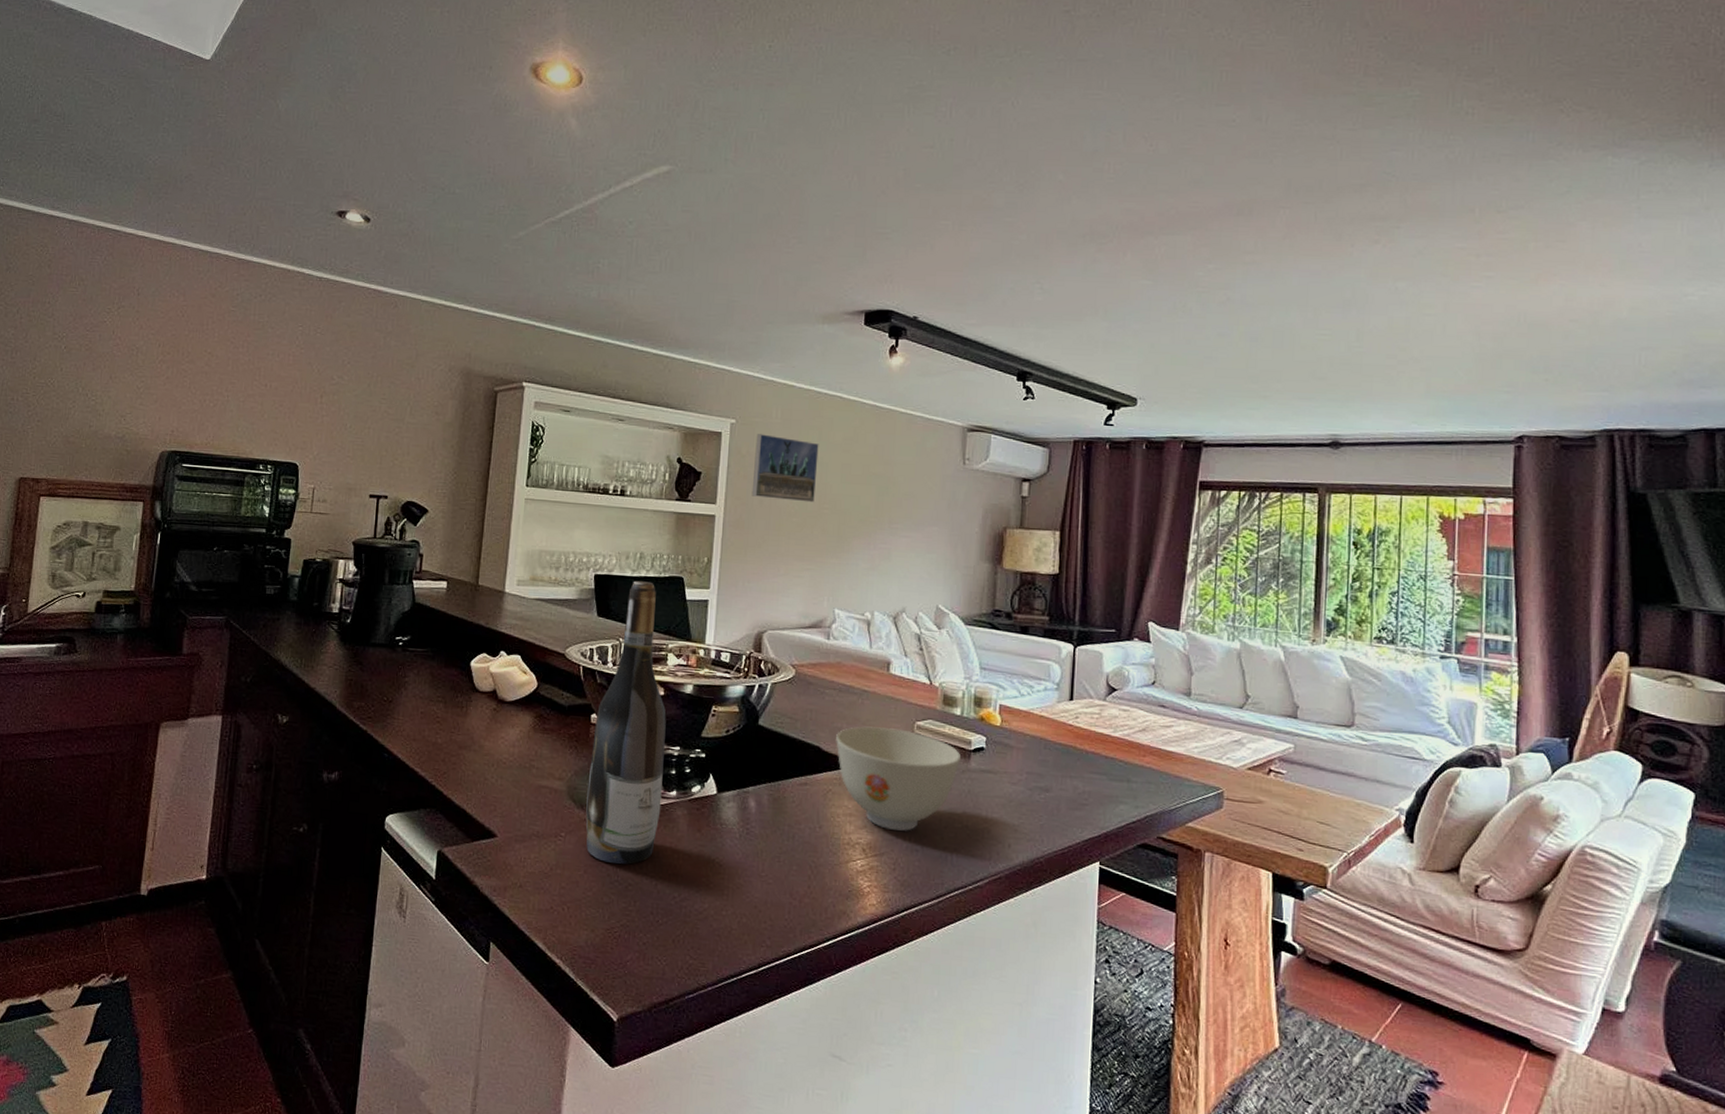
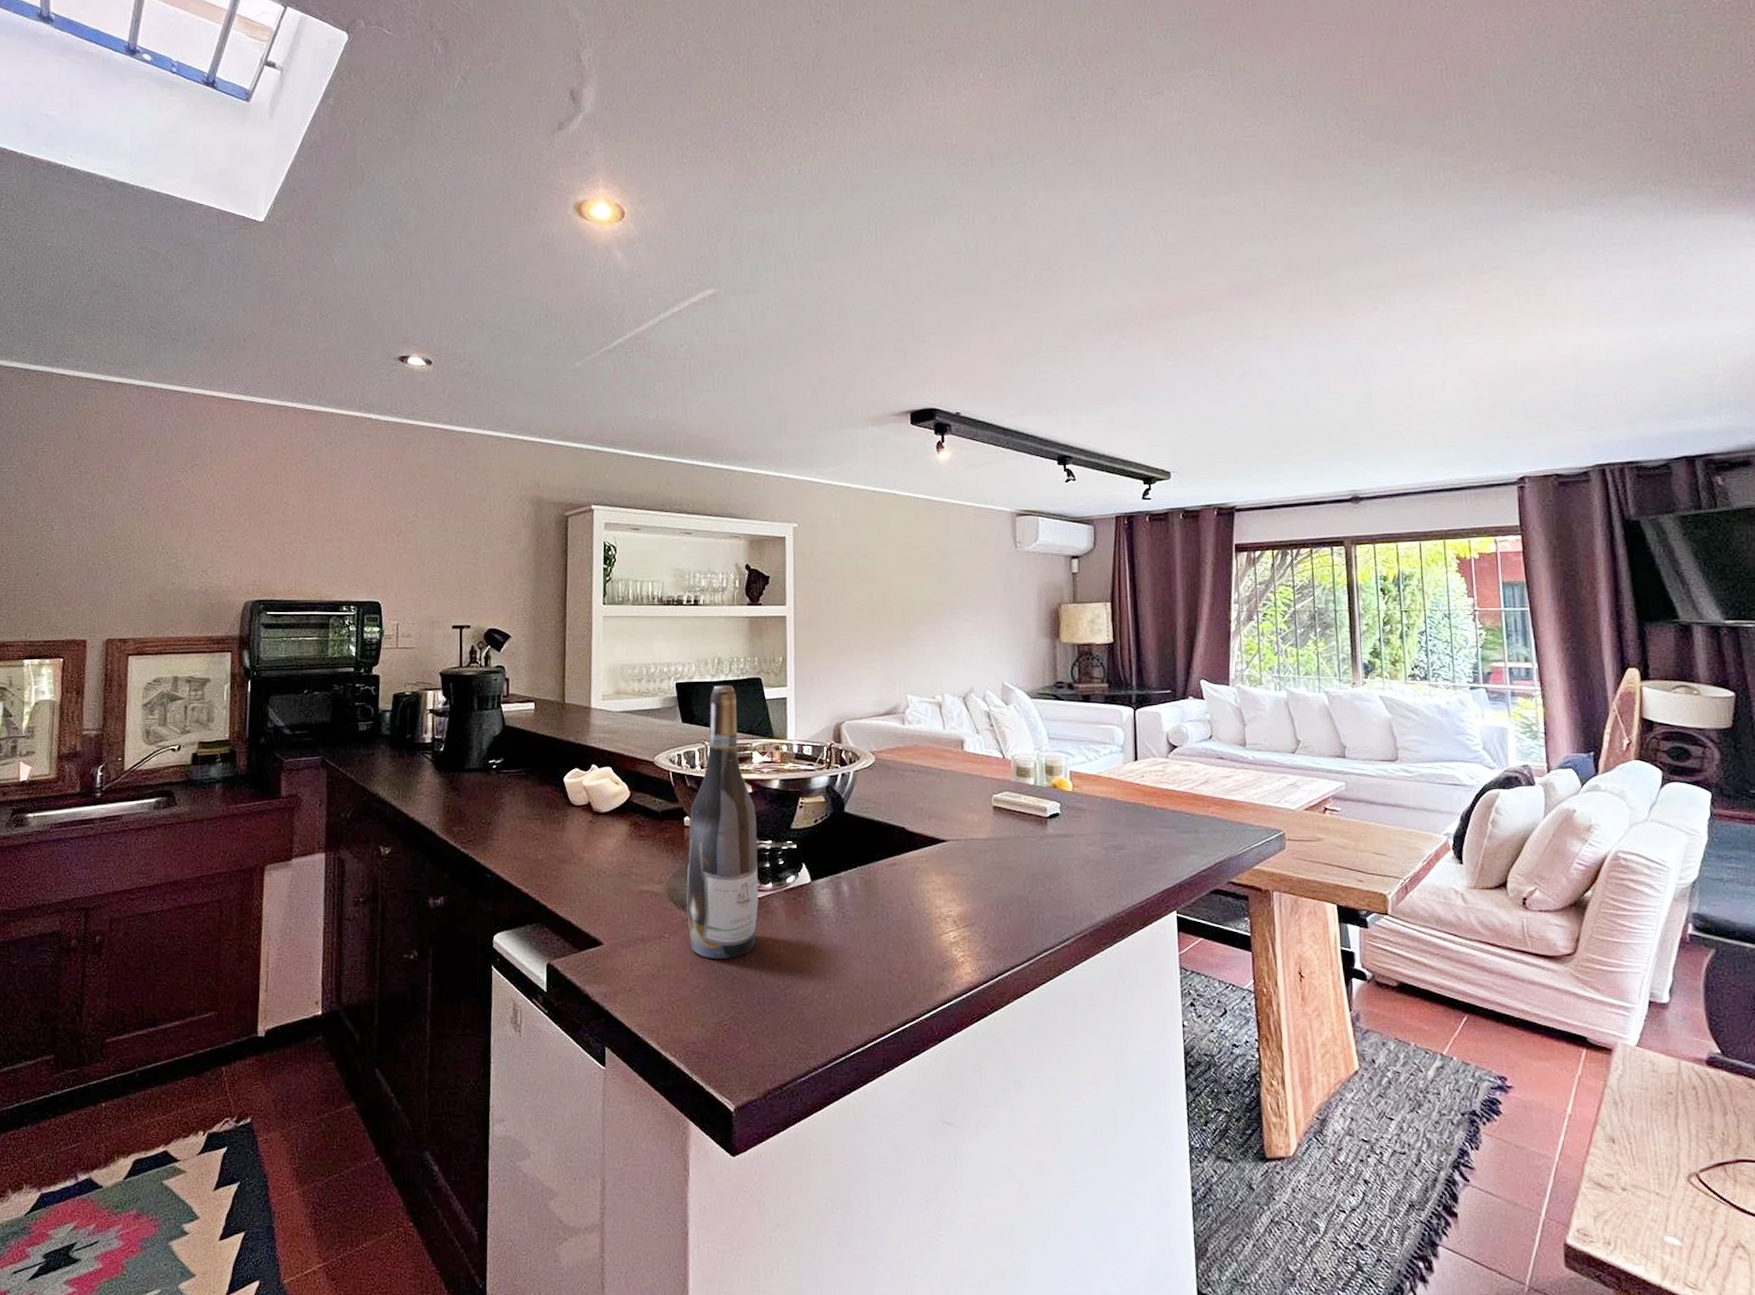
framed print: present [751,434,819,503] -> none [818,535,879,596]
bowl: present [836,726,962,831] -> none [919,802,1039,900]

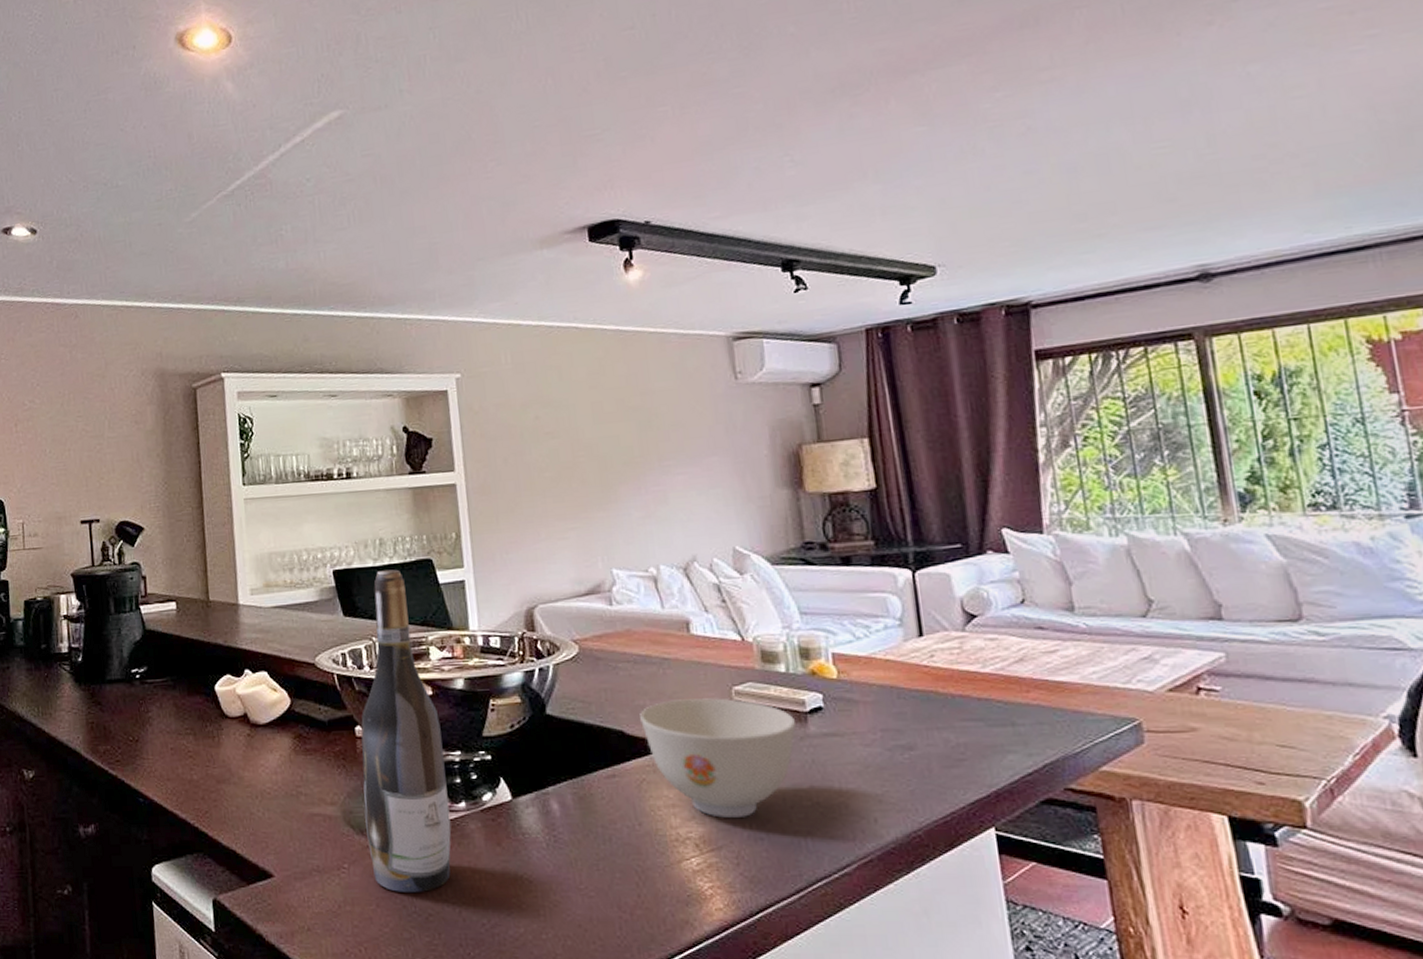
bowl: none [919,802,1039,900] -> present [640,698,796,818]

